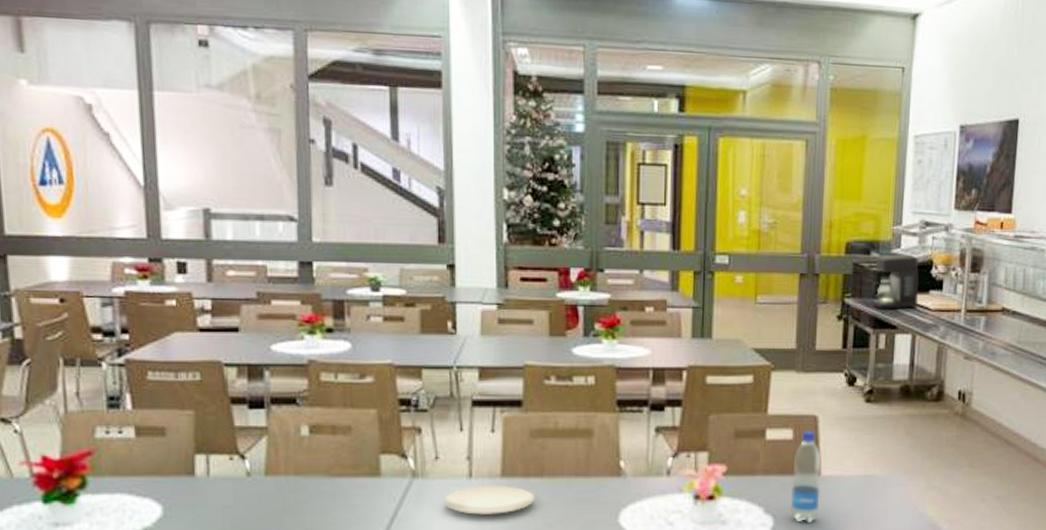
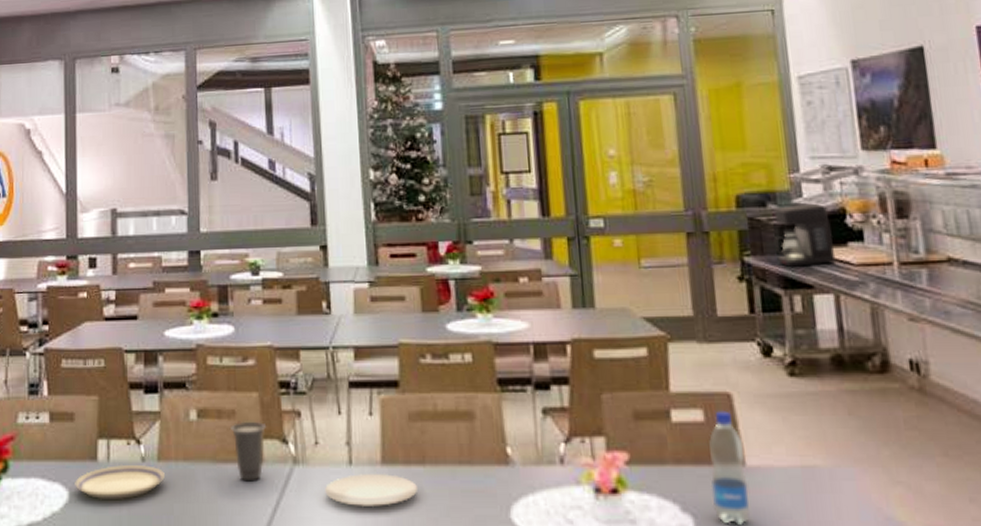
plate: none [169,479,273,515] -> present [75,464,165,501]
cup: none [346,437,385,494] -> present [231,421,267,482]

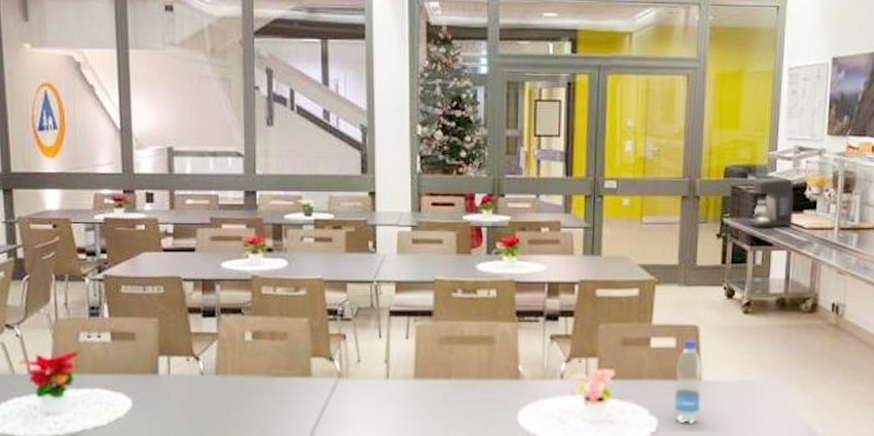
plate: present [75,464,165,501] -> none [137,377,222,407]
cup: present [231,421,267,482] -> none [283,342,316,392]
plate: present [325,474,417,506] -> none [365,386,443,411]

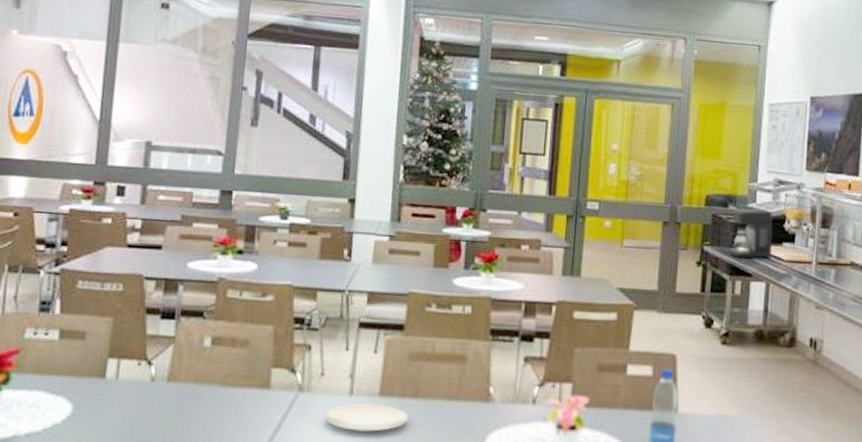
plate: none [365,386,443,411] -> present [325,403,408,432]

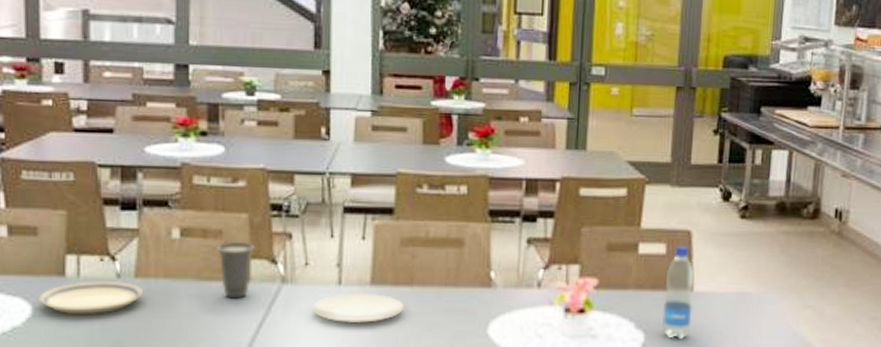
plate: none [79,382,173,416] -> present [39,280,143,315]
cup: none [243,350,278,405] -> present [217,241,256,299]
coffee maker: present [728,208,773,260] -> none [749,69,798,126]

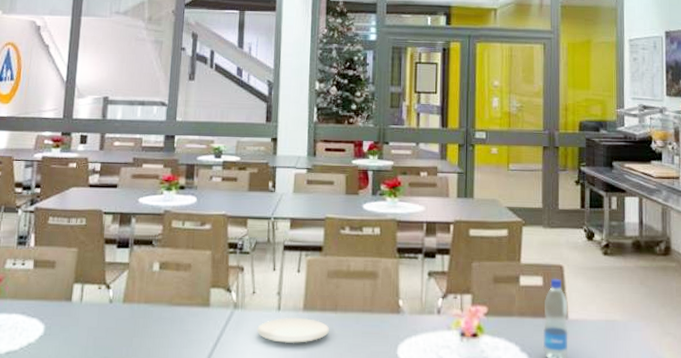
plate: present [39,280,143,315] -> none [50,304,128,334]
cup: present [217,241,256,299] -> none [186,273,216,322]

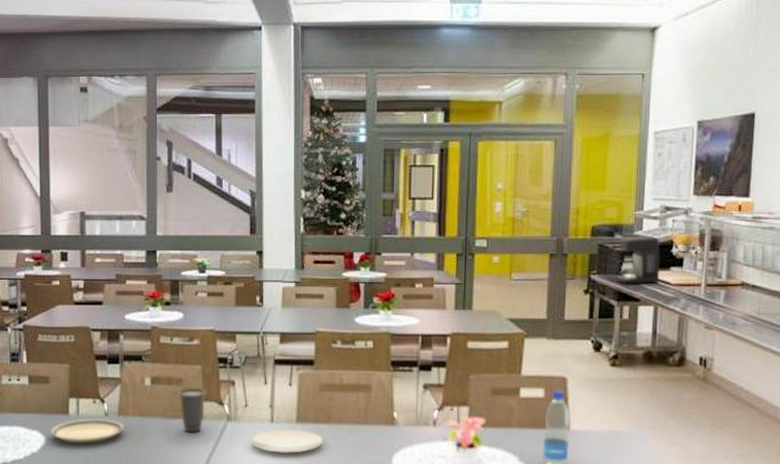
plate: none [50,304,128,334] -> present [50,417,124,445]
cup: none [186,273,216,322] -> present [178,387,207,433]
coffee maker: none [602,131,643,177] -> present [615,235,660,285]

